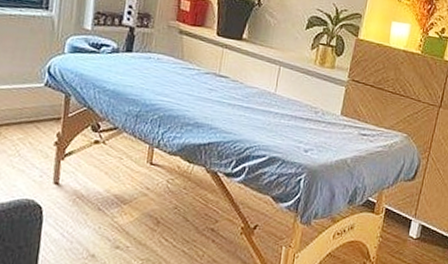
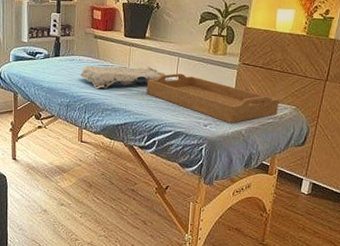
stone plaque: none [156,66,263,99] -> present [79,65,166,90]
serving tray: none [238,85,390,150] -> present [146,73,280,123]

